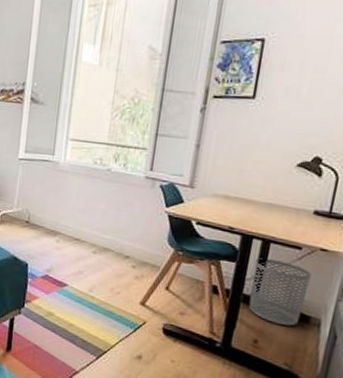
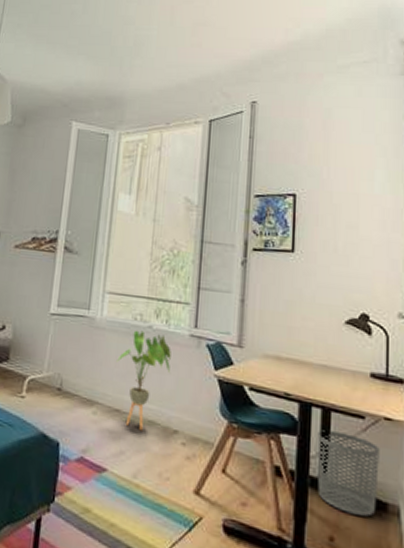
house plant: none [77,172,127,256] -> present [117,330,171,431]

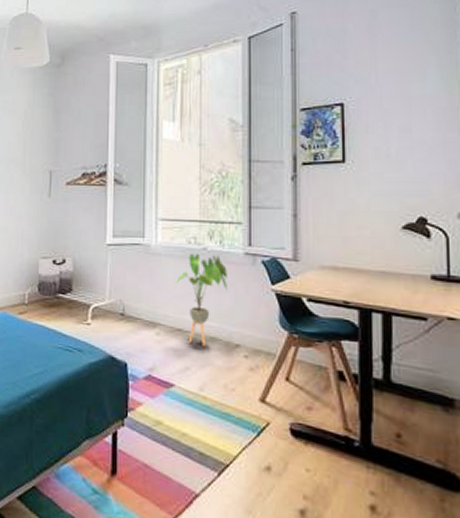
waste bin: present [317,430,380,517] -> none [379,334,444,413]

